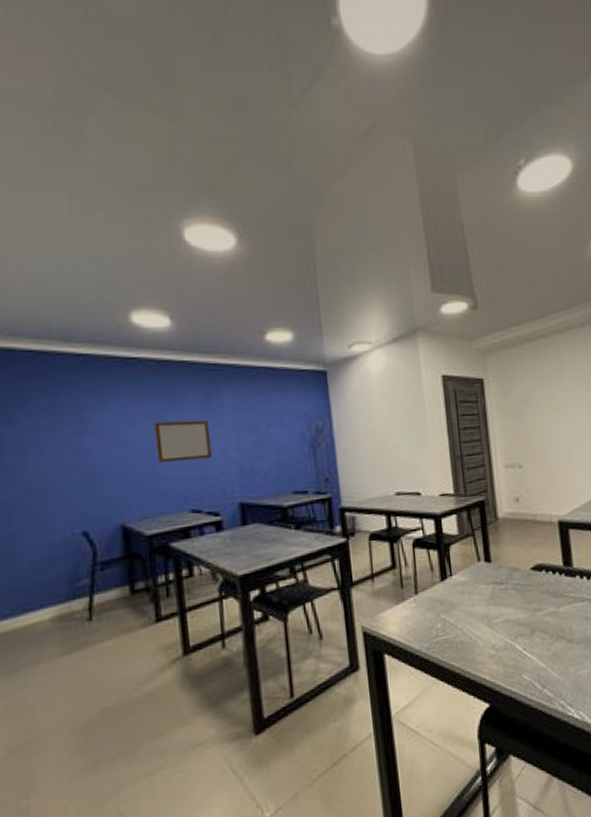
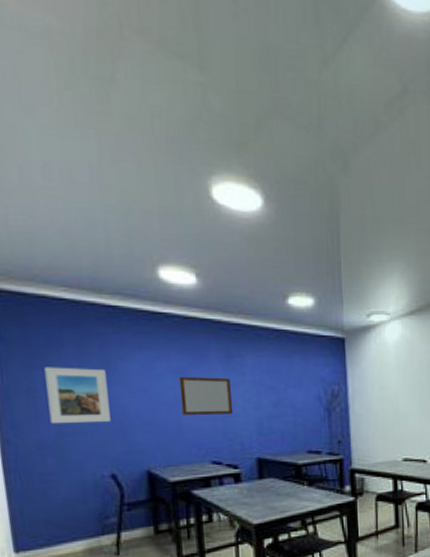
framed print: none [11,420,82,482] -> present [44,367,111,424]

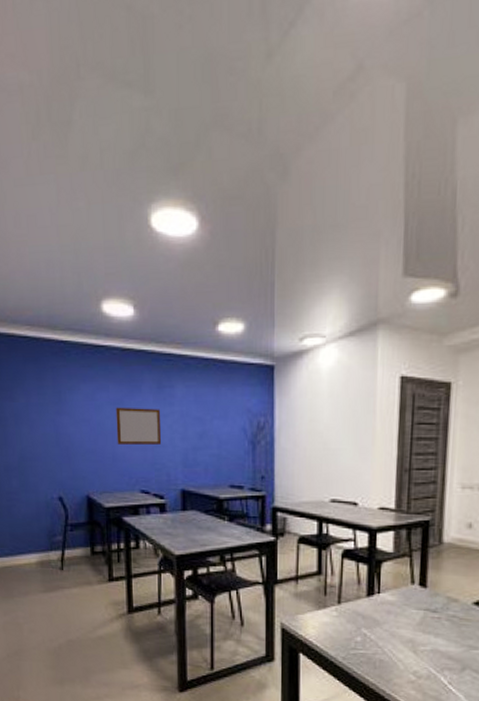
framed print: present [44,367,111,424] -> none [12,398,60,450]

